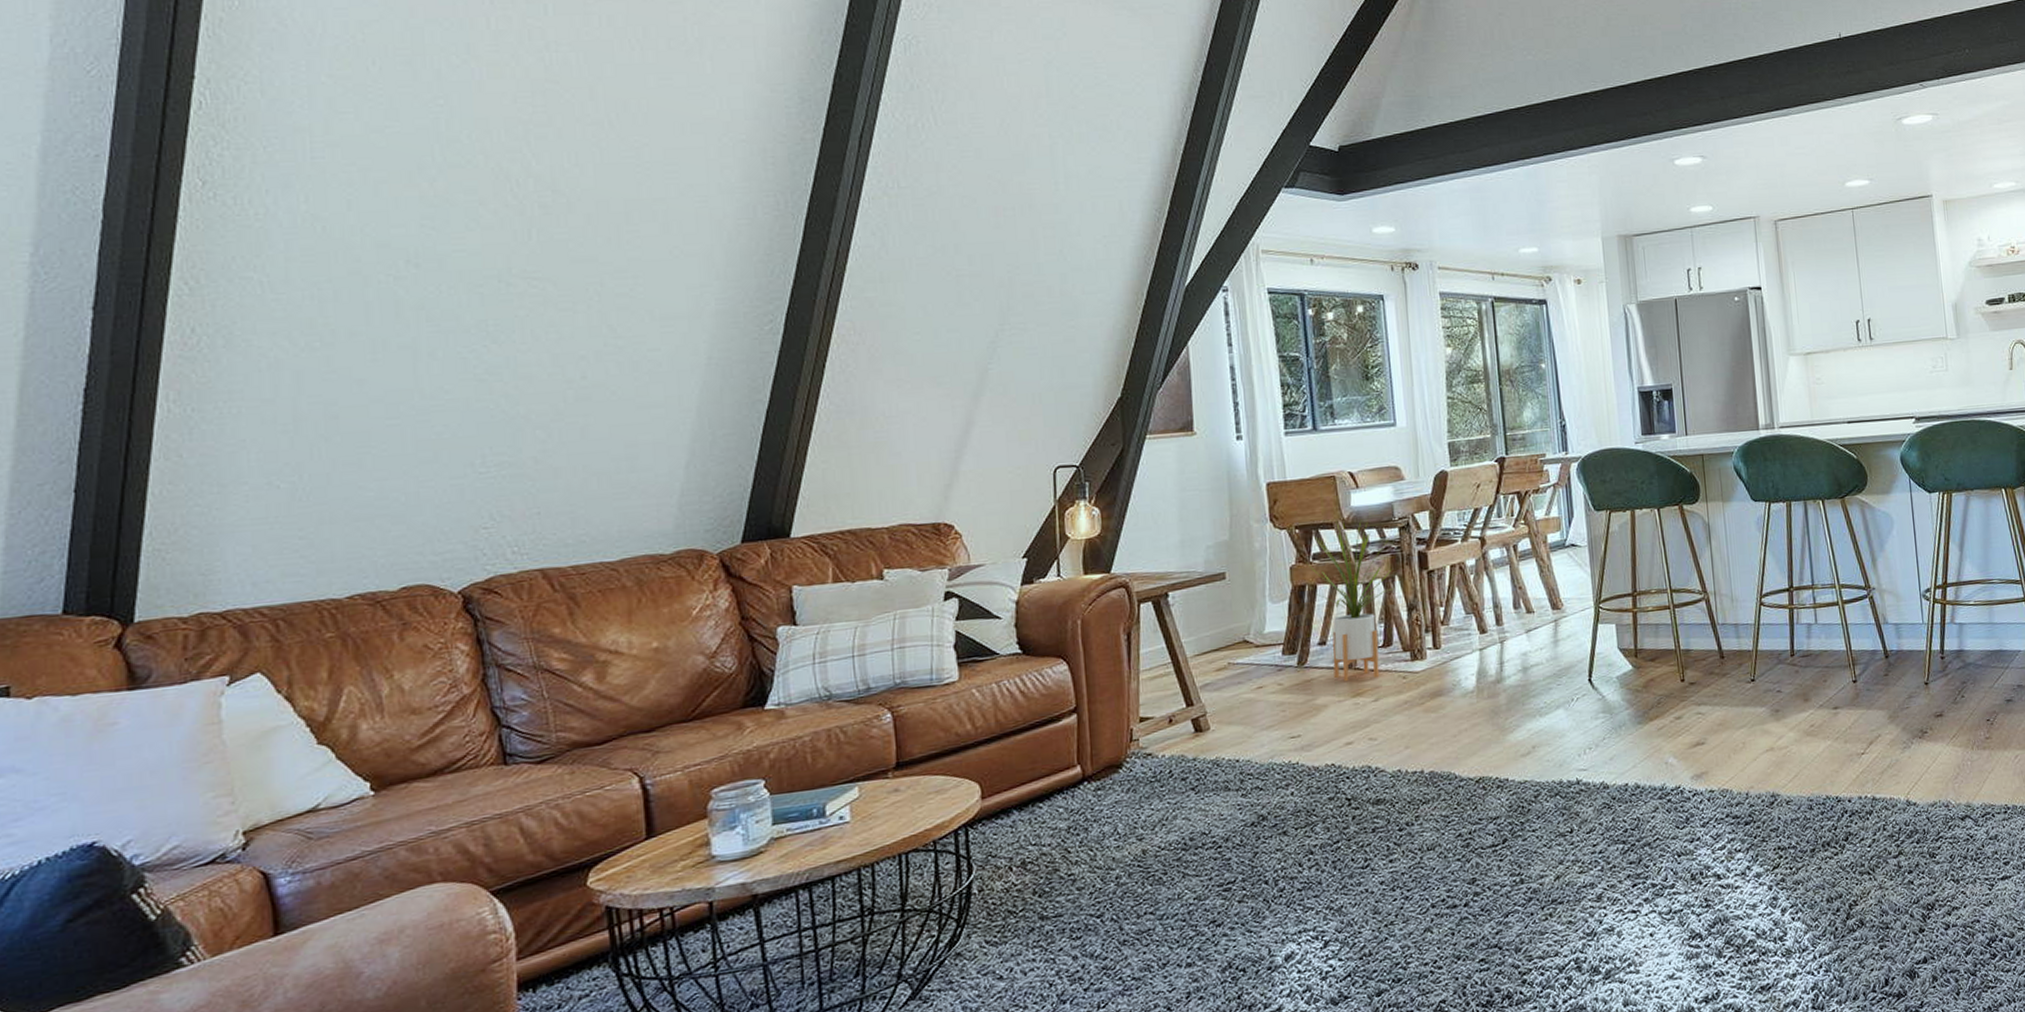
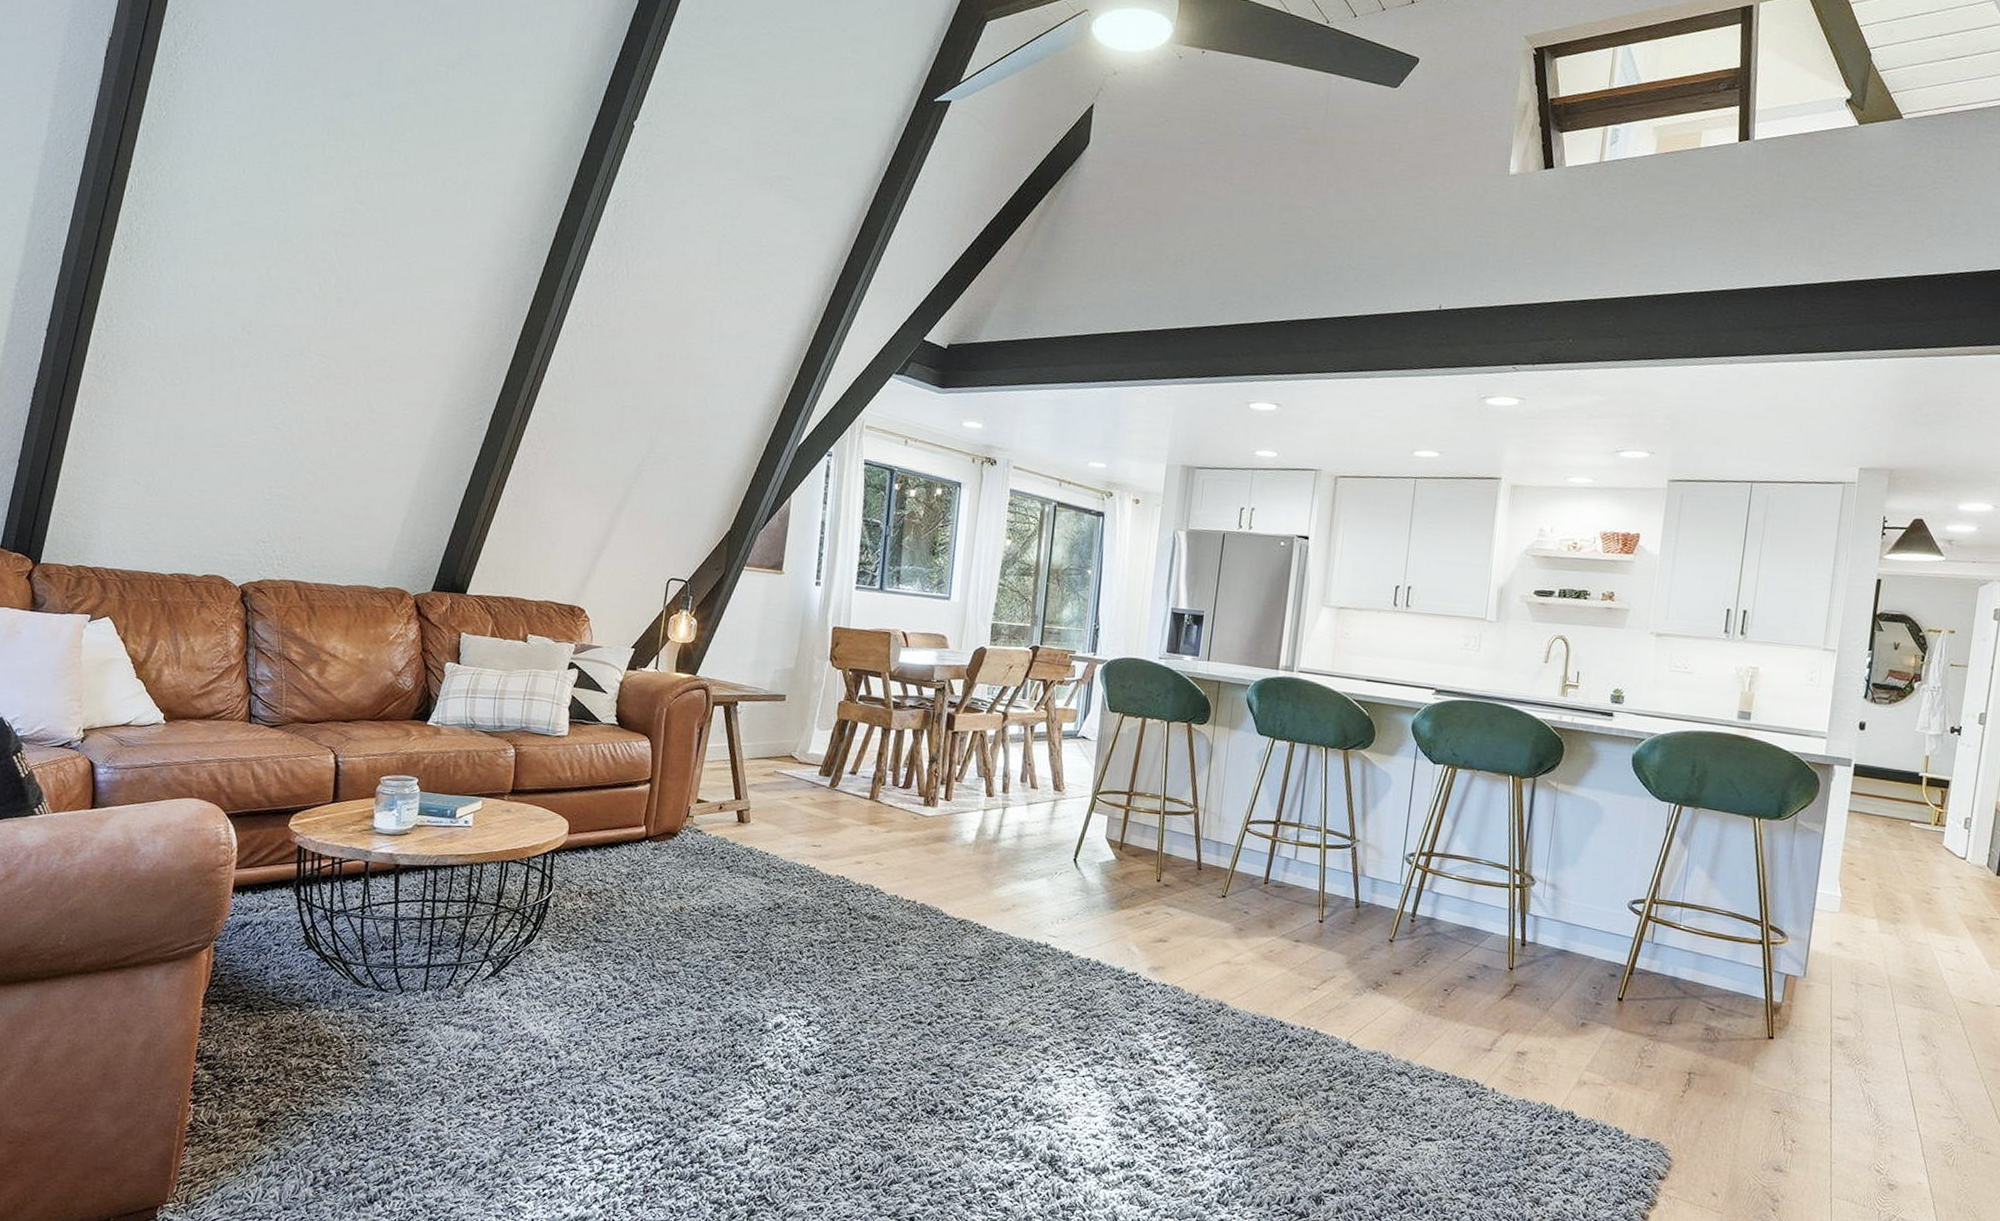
house plant: present [1306,519,1395,682] -> none [852,671,929,812]

